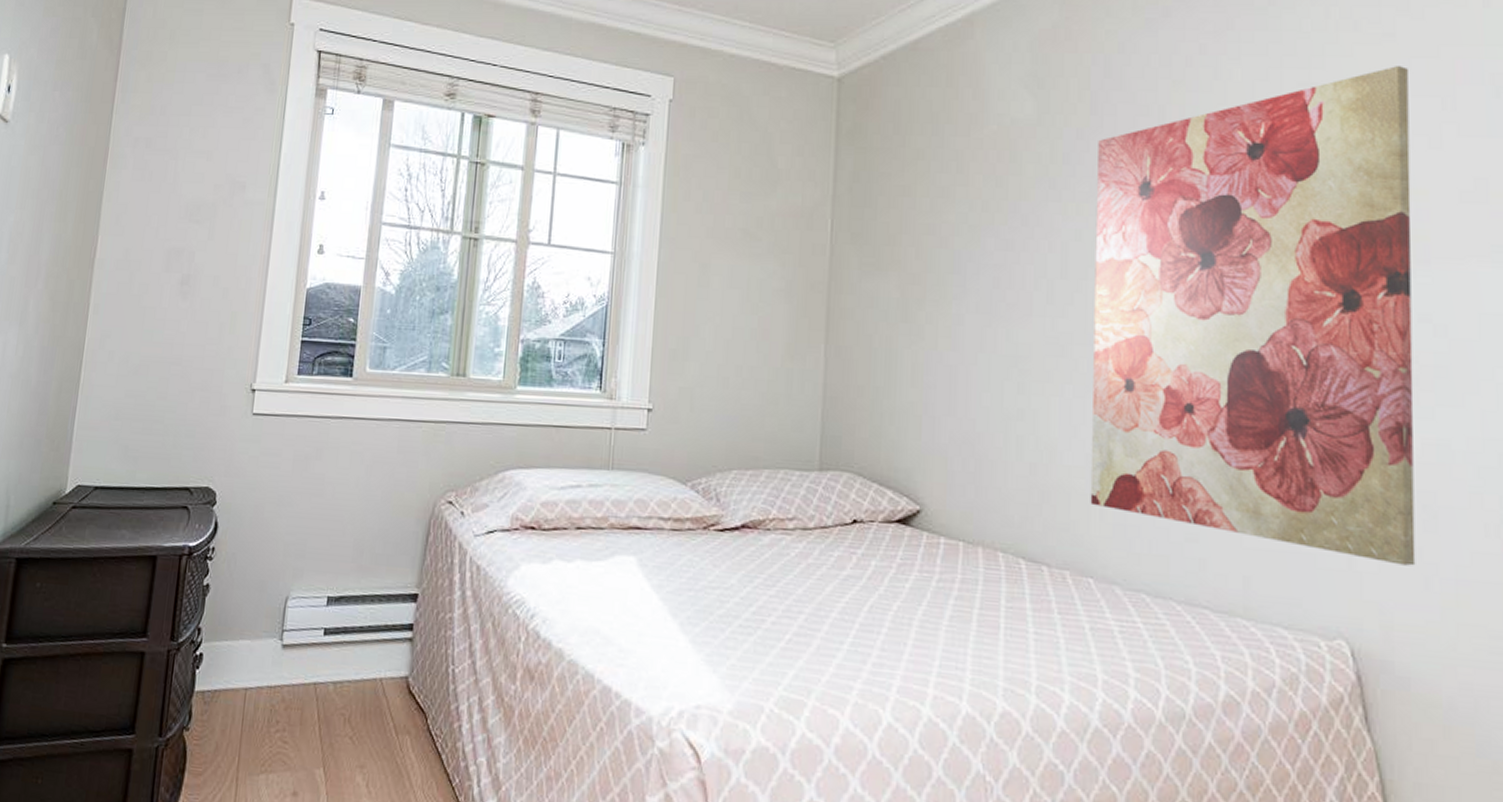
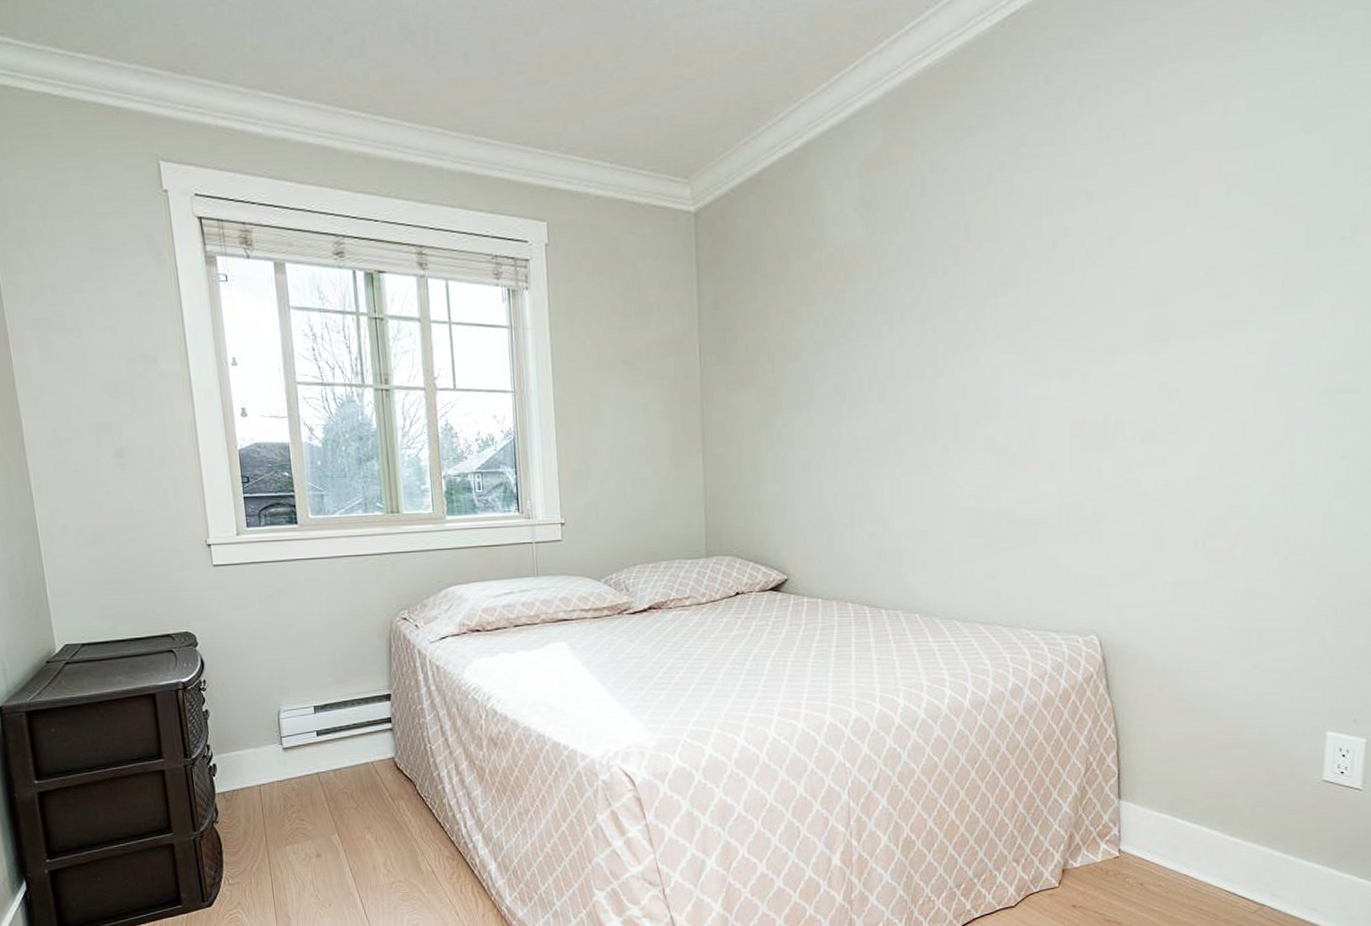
wall art: present [1090,66,1416,566] -> none [915,171,1162,577]

